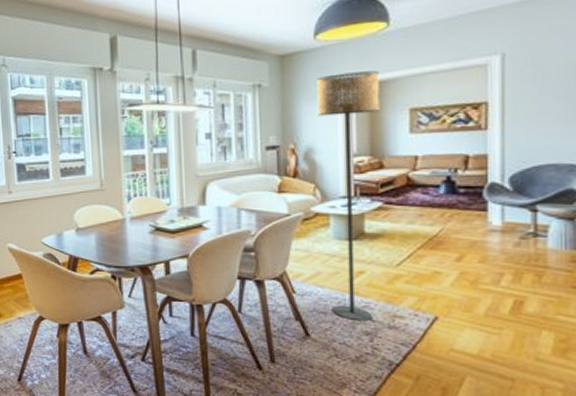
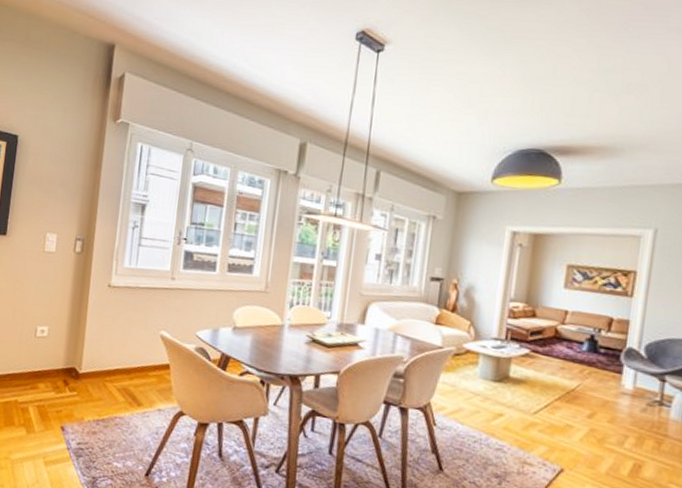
floor lamp: present [317,70,380,322] -> none [468,219,545,464]

